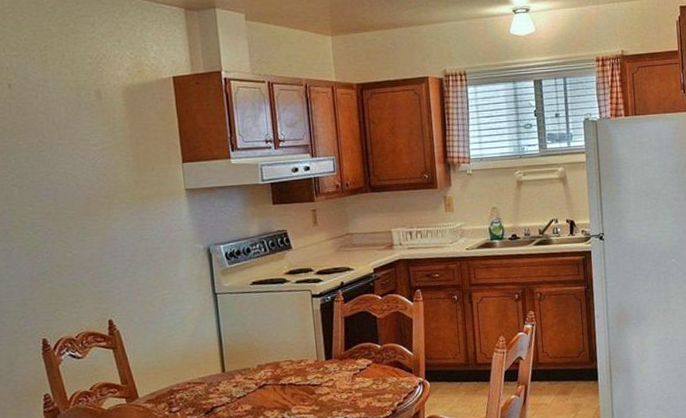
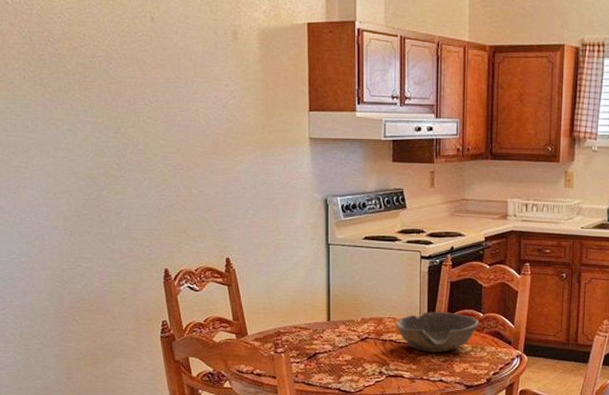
bowl: none [293,347,378,392] -> present [396,312,479,352]

